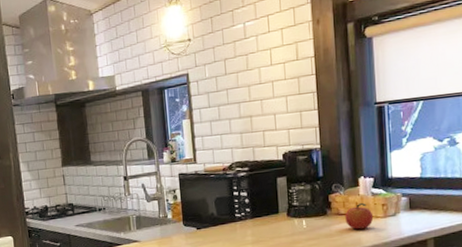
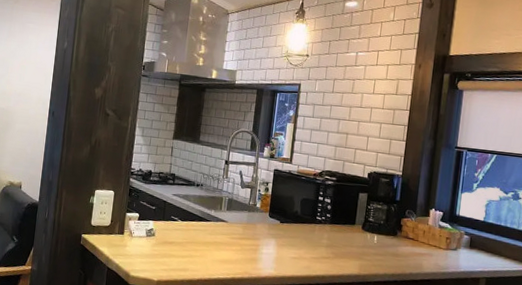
fruit: present [345,202,374,230] -> none [412,231,437,256]

